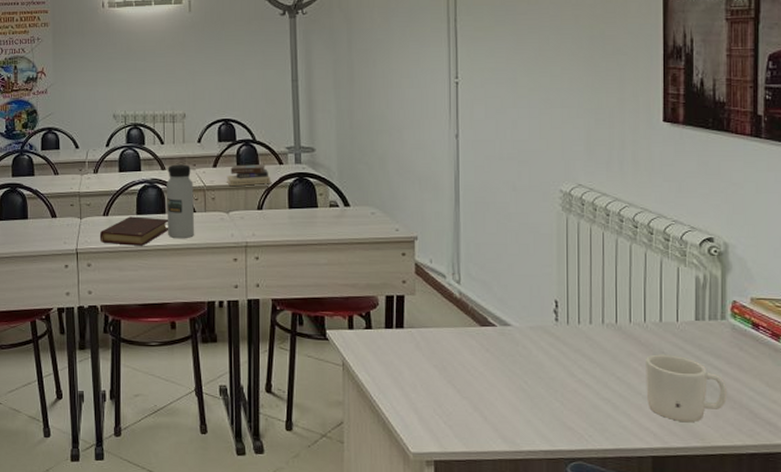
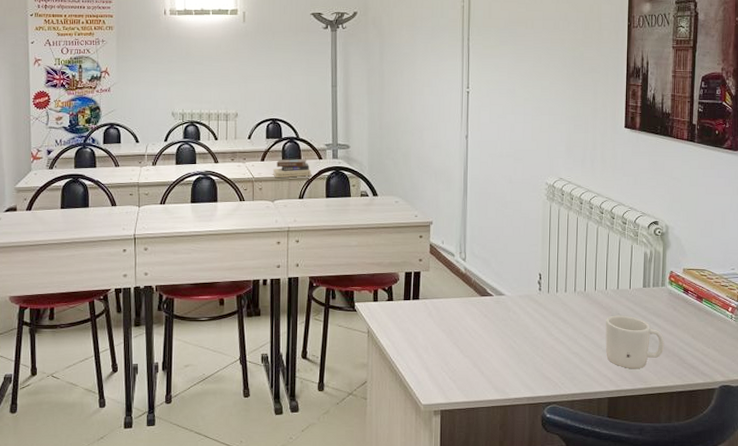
book: present [99,216,168,246] -> none [156,205,219,231]
water bottle: present [166,164,195,238] -> none [218,158,244,224]

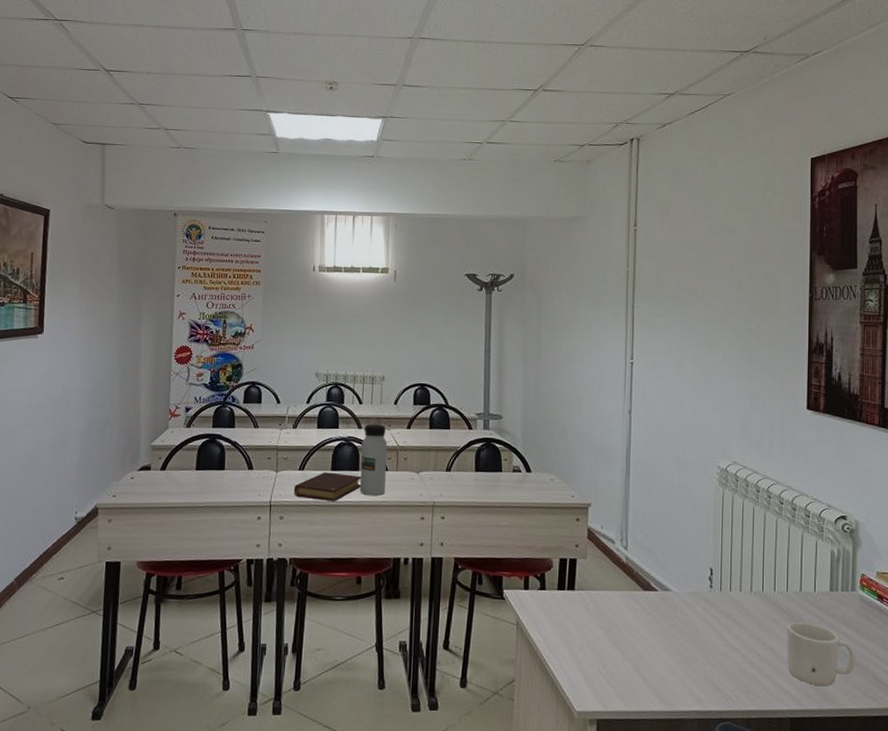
book: none [156,205,219,231] -> present [293,472,361,501]
water bottle: none [218,158,244,224] -> present [359,424,388,496]
books: present [273,159,311,179] -> none [419,427,460,448]

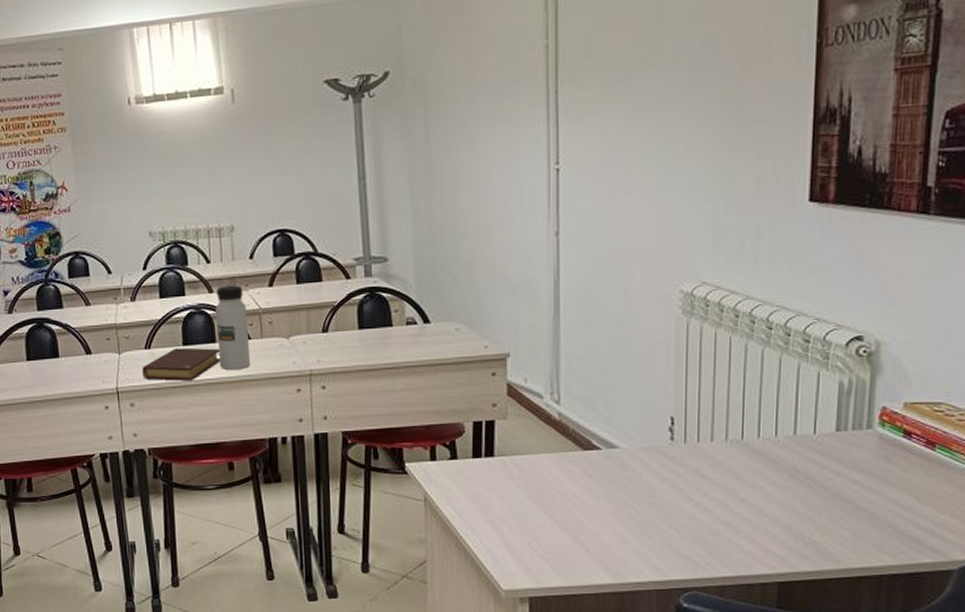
mug: present [787,621,856,687] -> none [774,471,870,545]

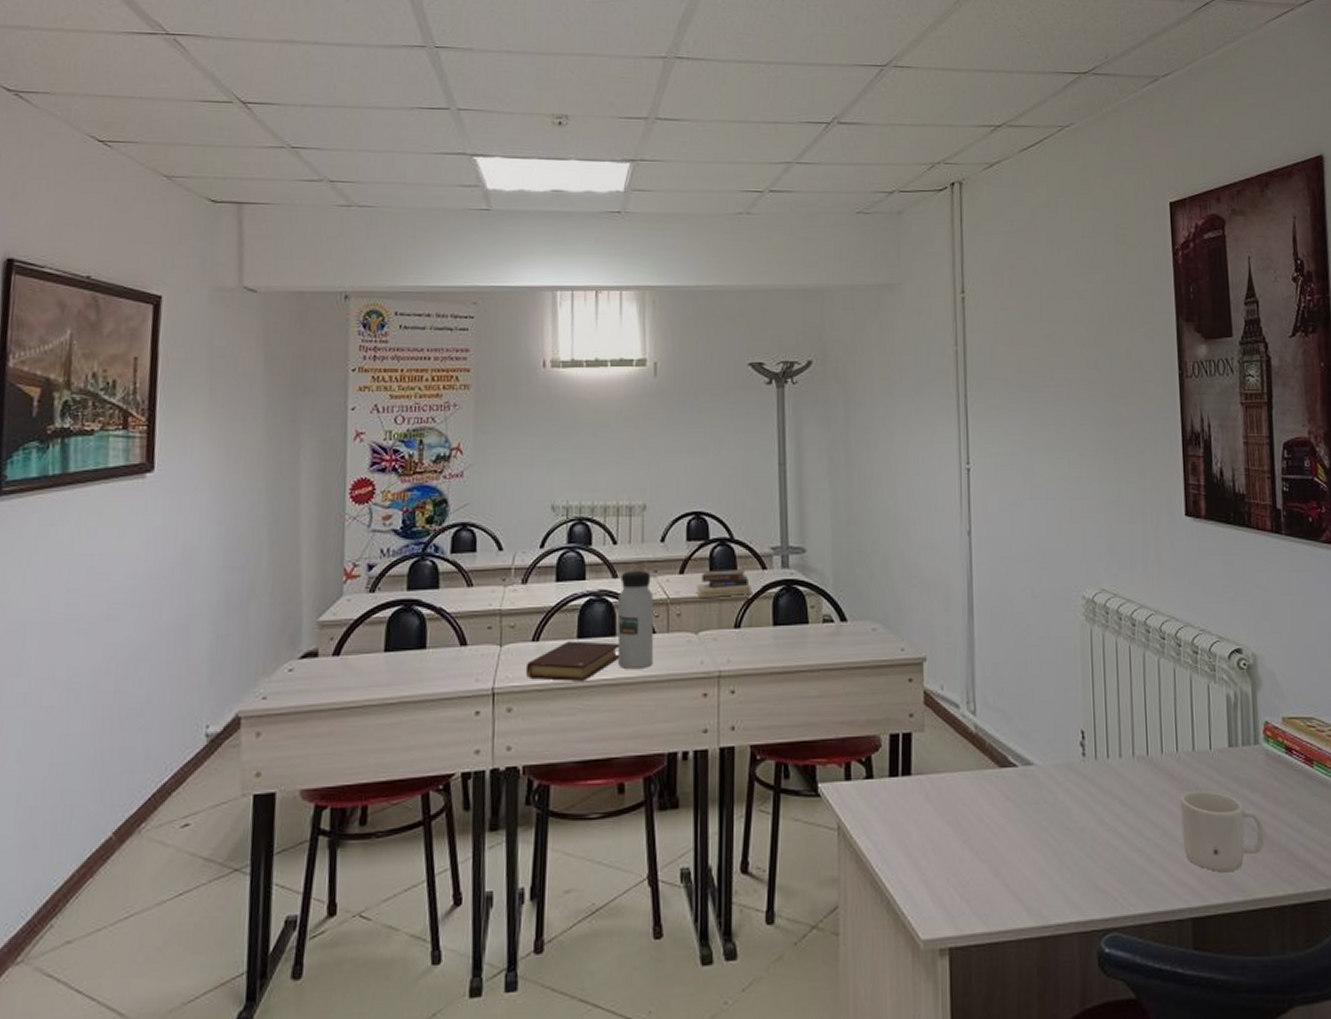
books: none [285,280,337,308] -> present [696,570,752,599]
mug: none [774,471,870,545] -> present [1180,790,1266,873]

